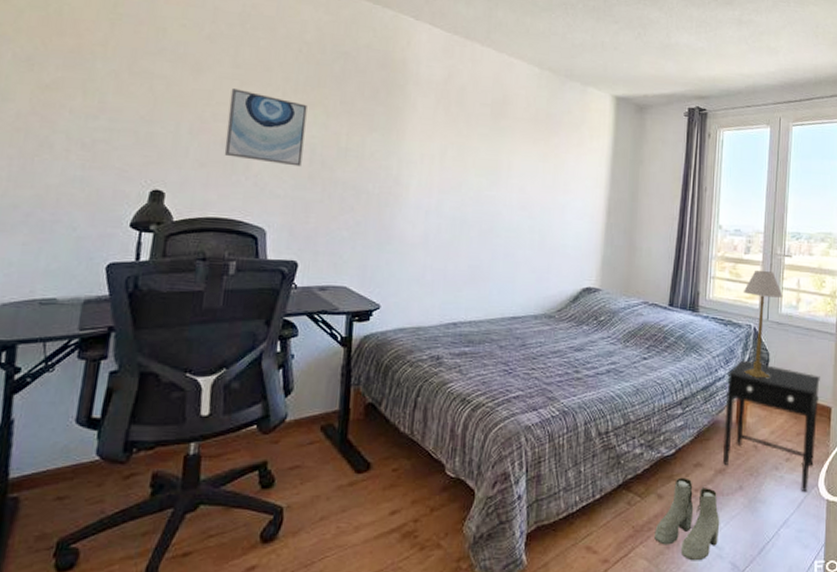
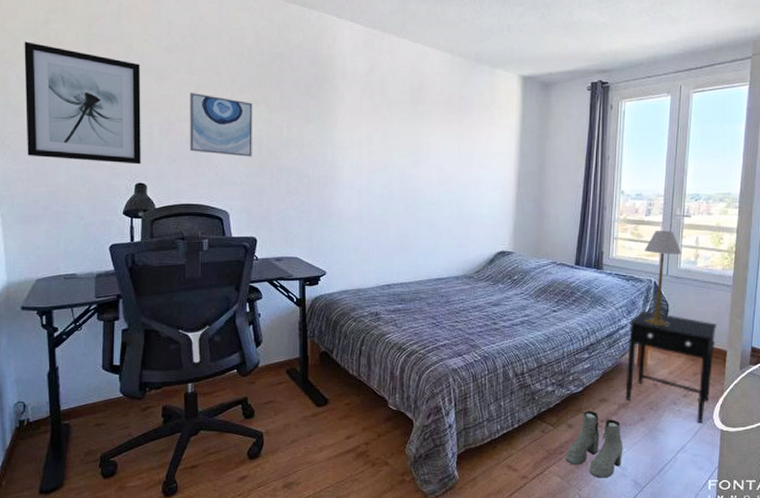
wall art: none [11,15,174,168] -> present [24,41,141,165]

